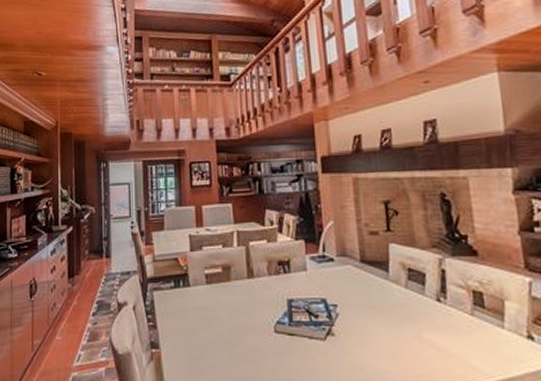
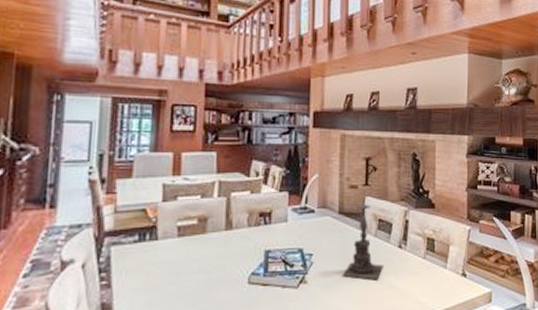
candle holder: none [372,246,420,337] -> present [342,199,383,280]

